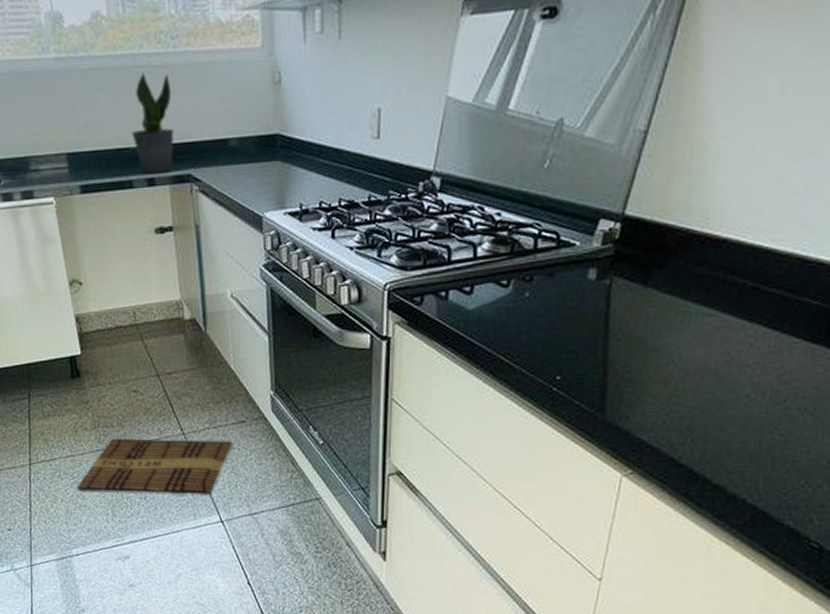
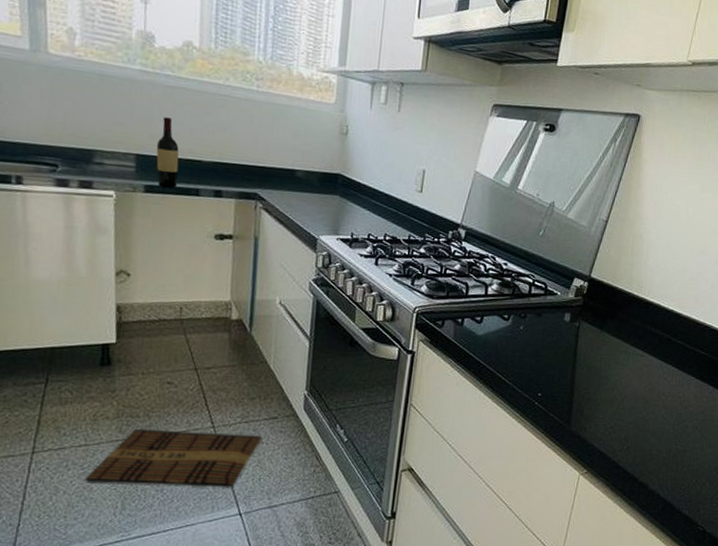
wine bottle: none [83,105,111,185] -> present [156,117,179,189]
potted plant: present [131,71,174,174] -> none [205,100,250,188]

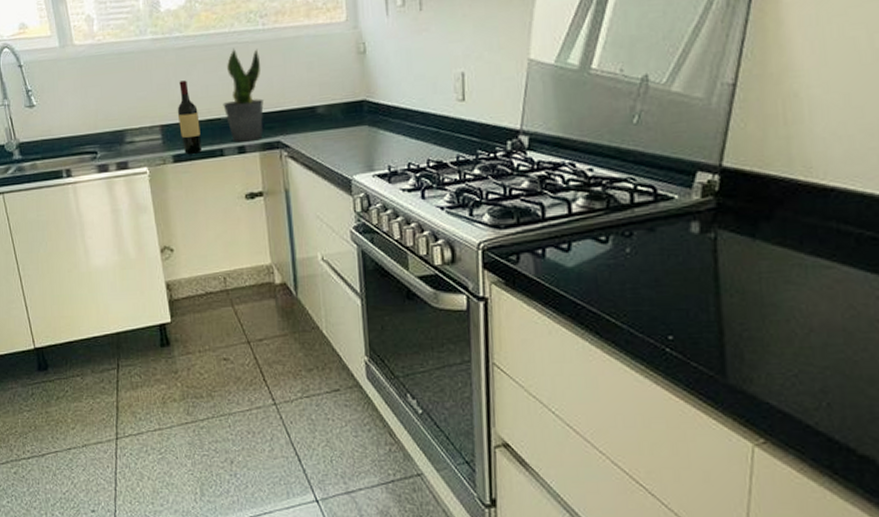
doormat: present [85,428,263,487] -> none [164,409,328,471]
potted plant: none [205,100,250,188] -> present [223,47,264,142]

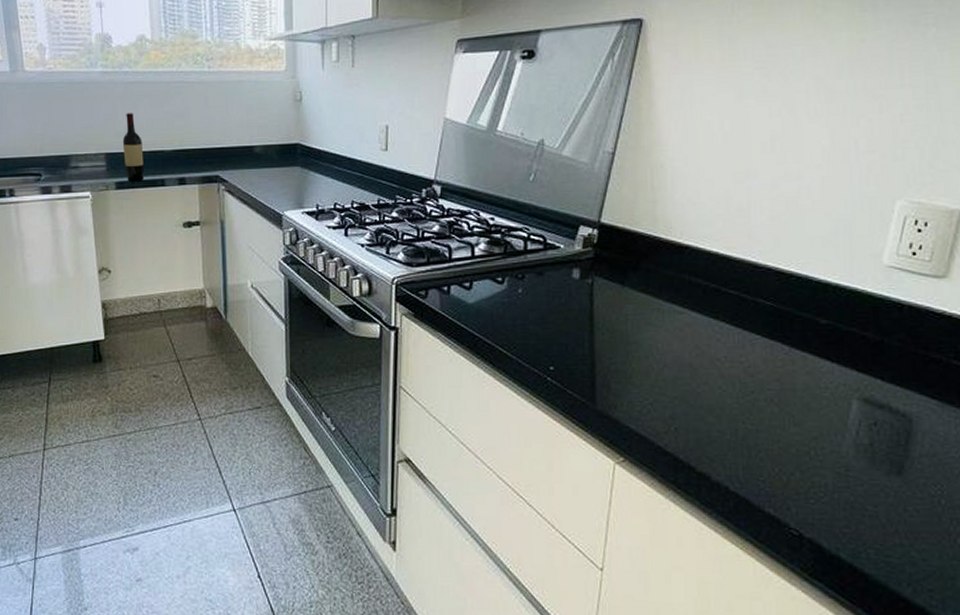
potted plant: present [223,47,264,142] -> none [166,86,205,174]

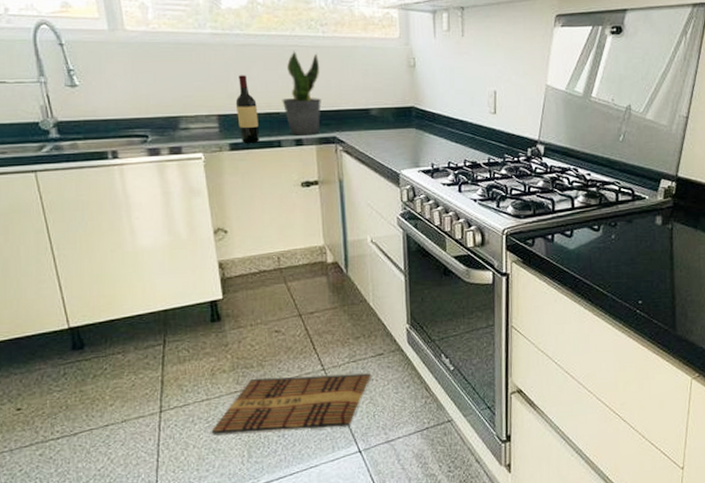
doormat: none [90,423,249,482] -> present [211,372,372,434]
potted plant: none [166,86,205,174] -> present [282,50,321,135]

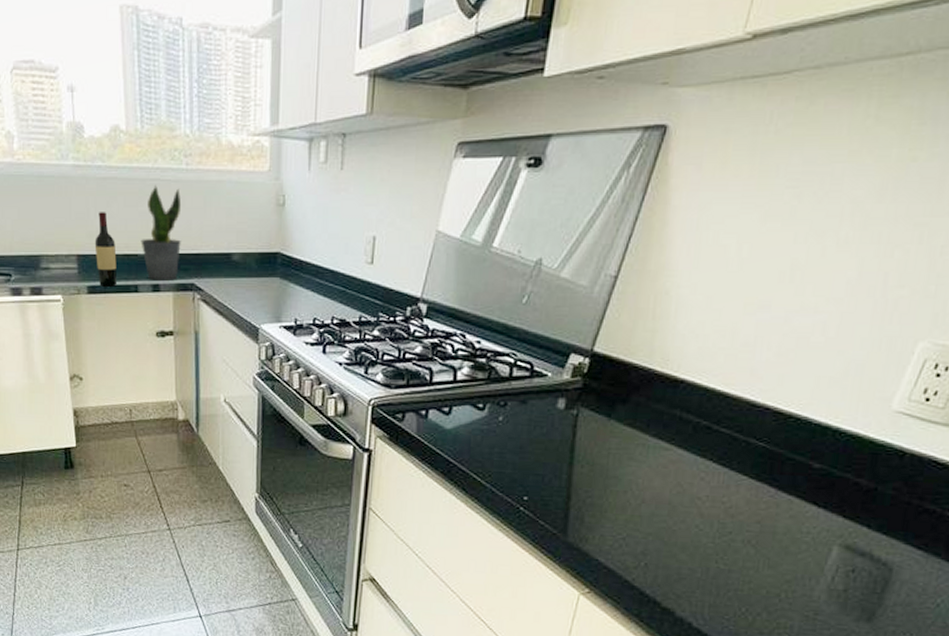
doormat: present [211,372,372,434] -> none [62,529,217,589]

